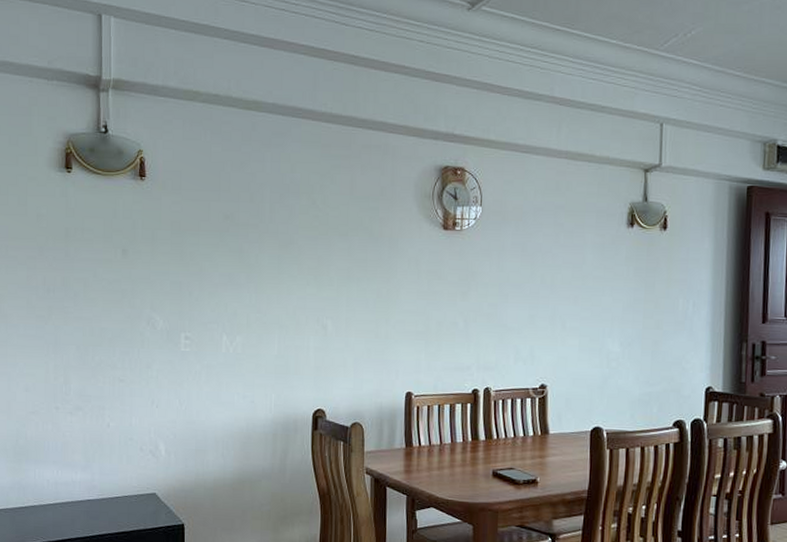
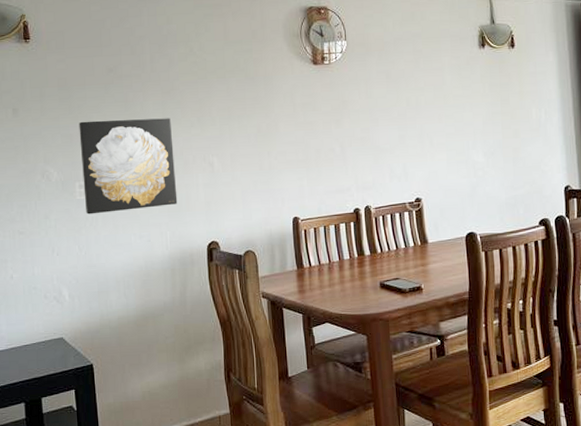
wall art: none [189,269,287,369] -> present [79,118,178,215]

